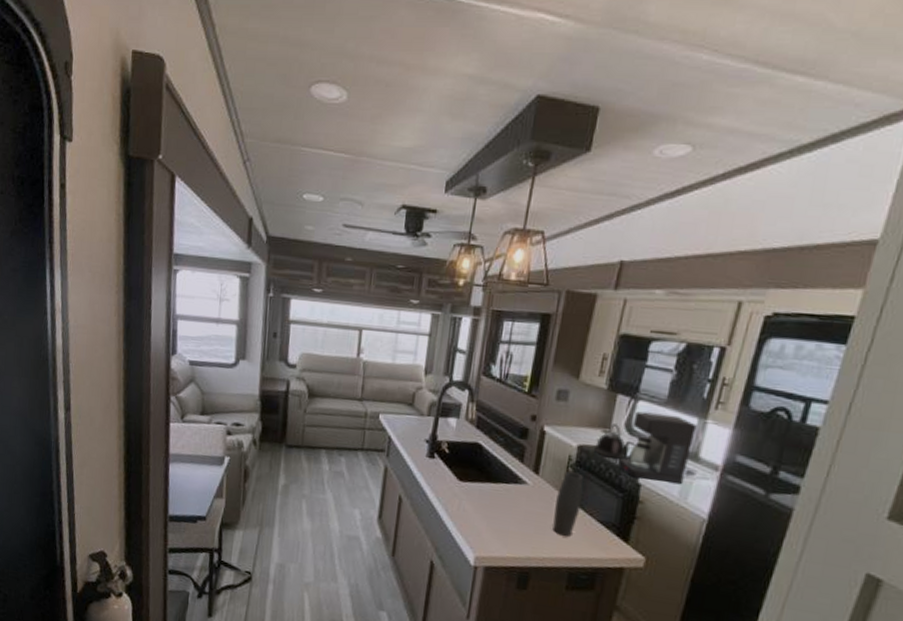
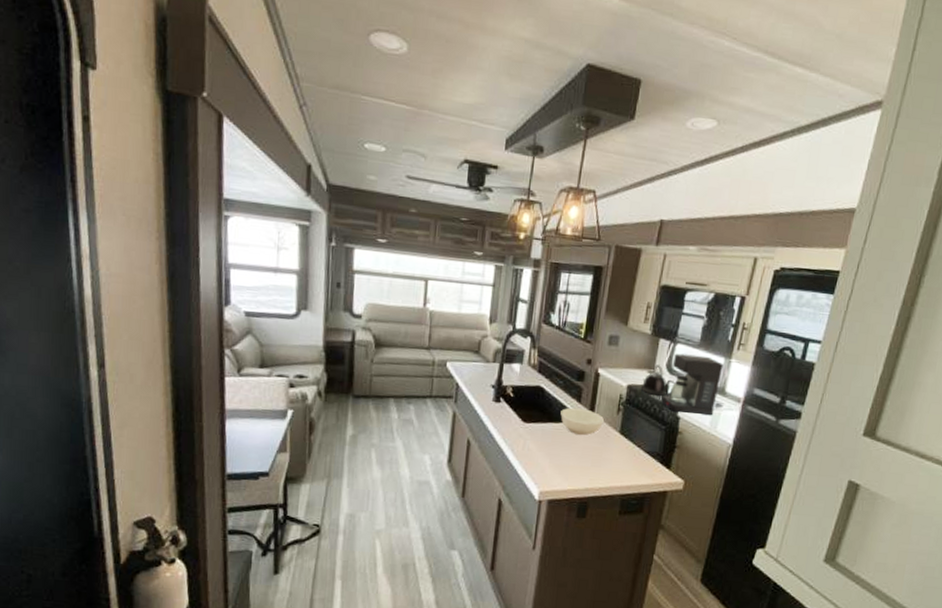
bowl: none [500,467,550,500] -> present [560,407,604,436]
vase: present [552,471,583,536] -> none [607,409,632,467]

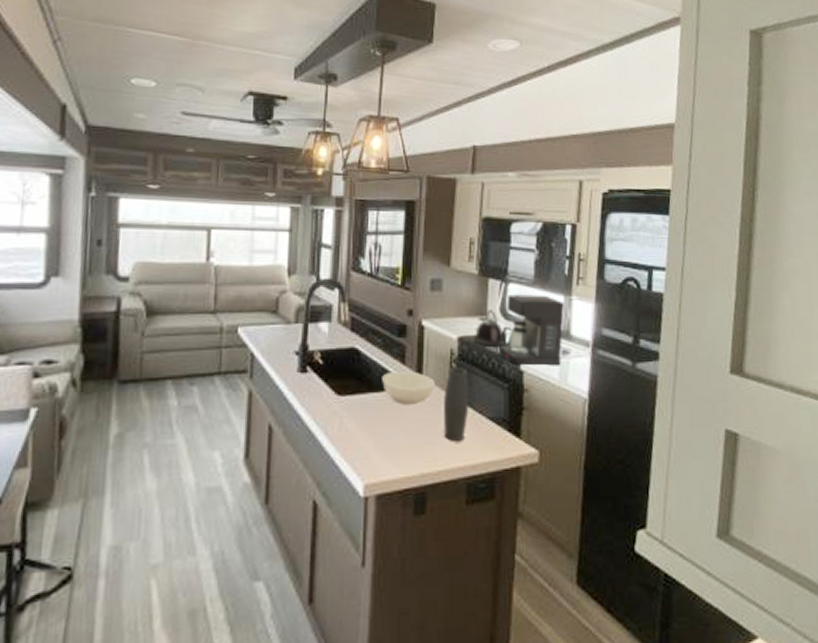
vase: none [607,409,632,467] -> present [444,368,469,441]

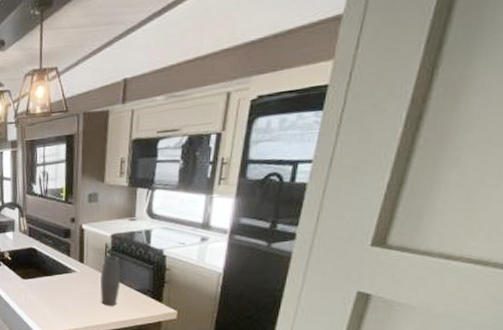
bowl: present [382,371,435,406] -> none [53,260,93,284]
kettle: present [475,308,504,348] -> none [125,211,150,241]
coffee maker: present [499,294,564,366] -> none [146,196,205,251]

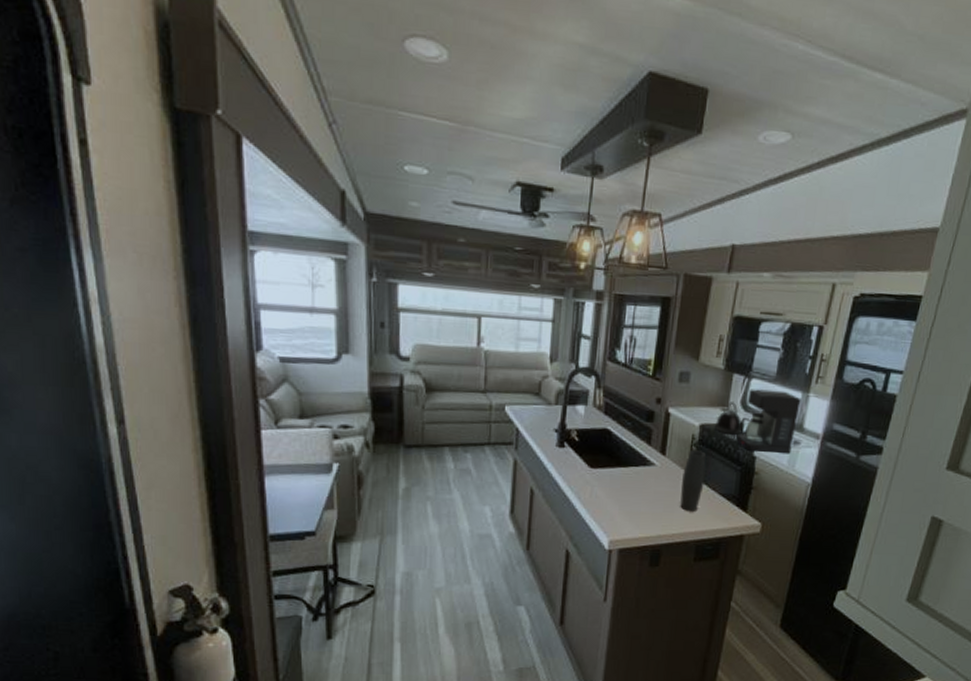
kettle: none [125,211,150,241] -> present [715,400,742,435]
coffee maker: none [146,196,205,251] -> present [736,389,801,454]

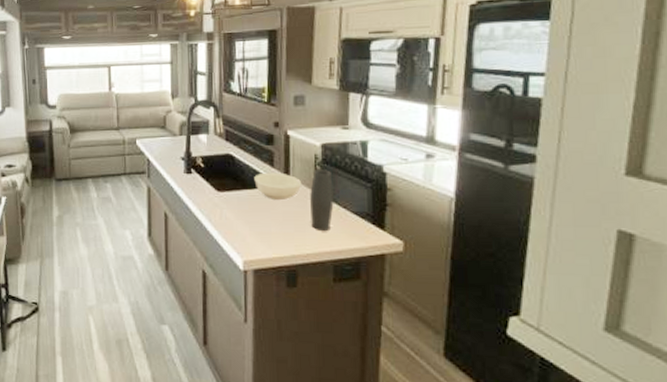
bowl: none [629,450,676,480] -> present [254,172,301,201]
kettle: present [715,400,742,435] -> none [337,118,366,153]
coffee maker: present [736,389,801,454] -> none [362,105,428,168]

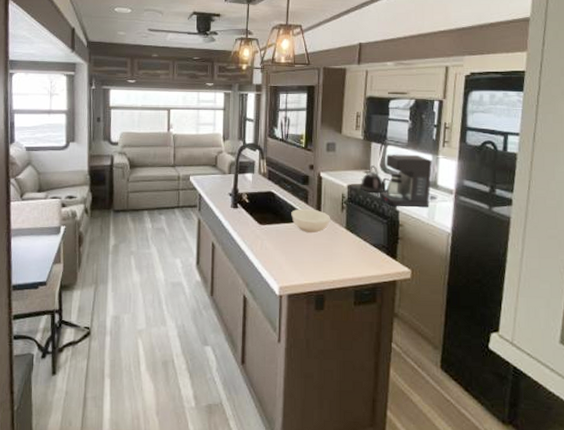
vase: present [310,170,334,230] -> none [337,207,356,260]
kettle: none [337,118,366,153] -> present [361,164,383,194]
coffee maker: none [362,105,428,168] -> present [380,154,432,208]

